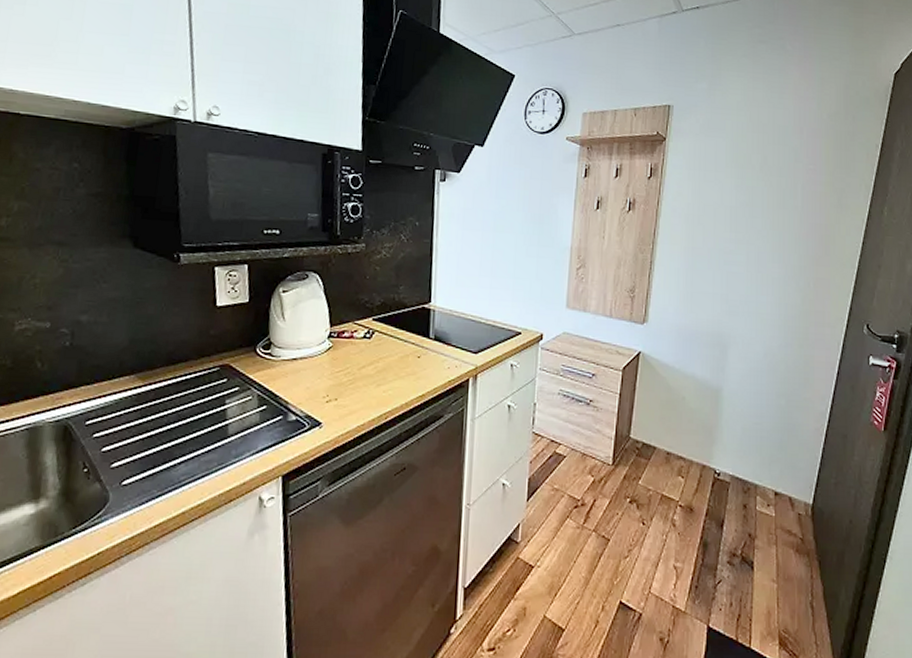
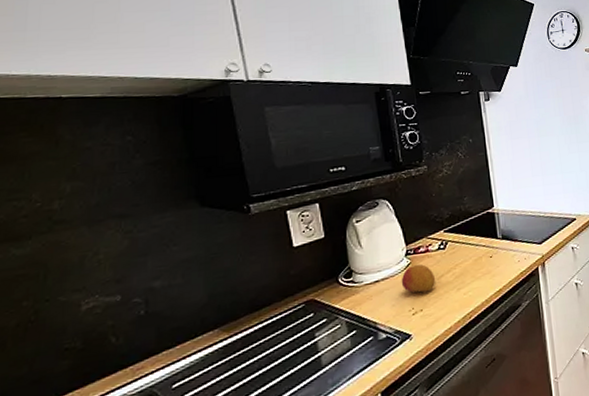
fruit: none [319,349,356,381] -> present [401,264,436,293]

